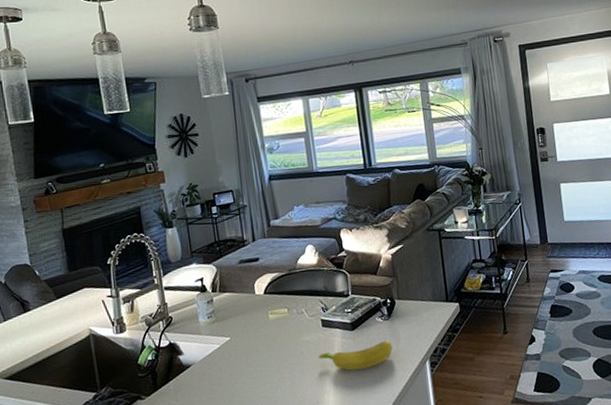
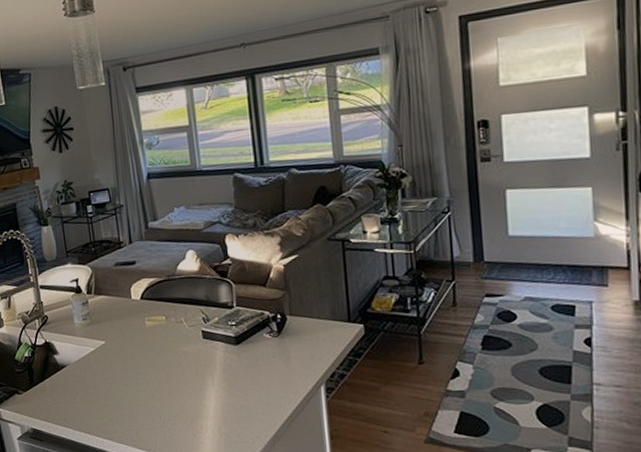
banana: present [319,340,393,371] -> none [198,358,282,387]

